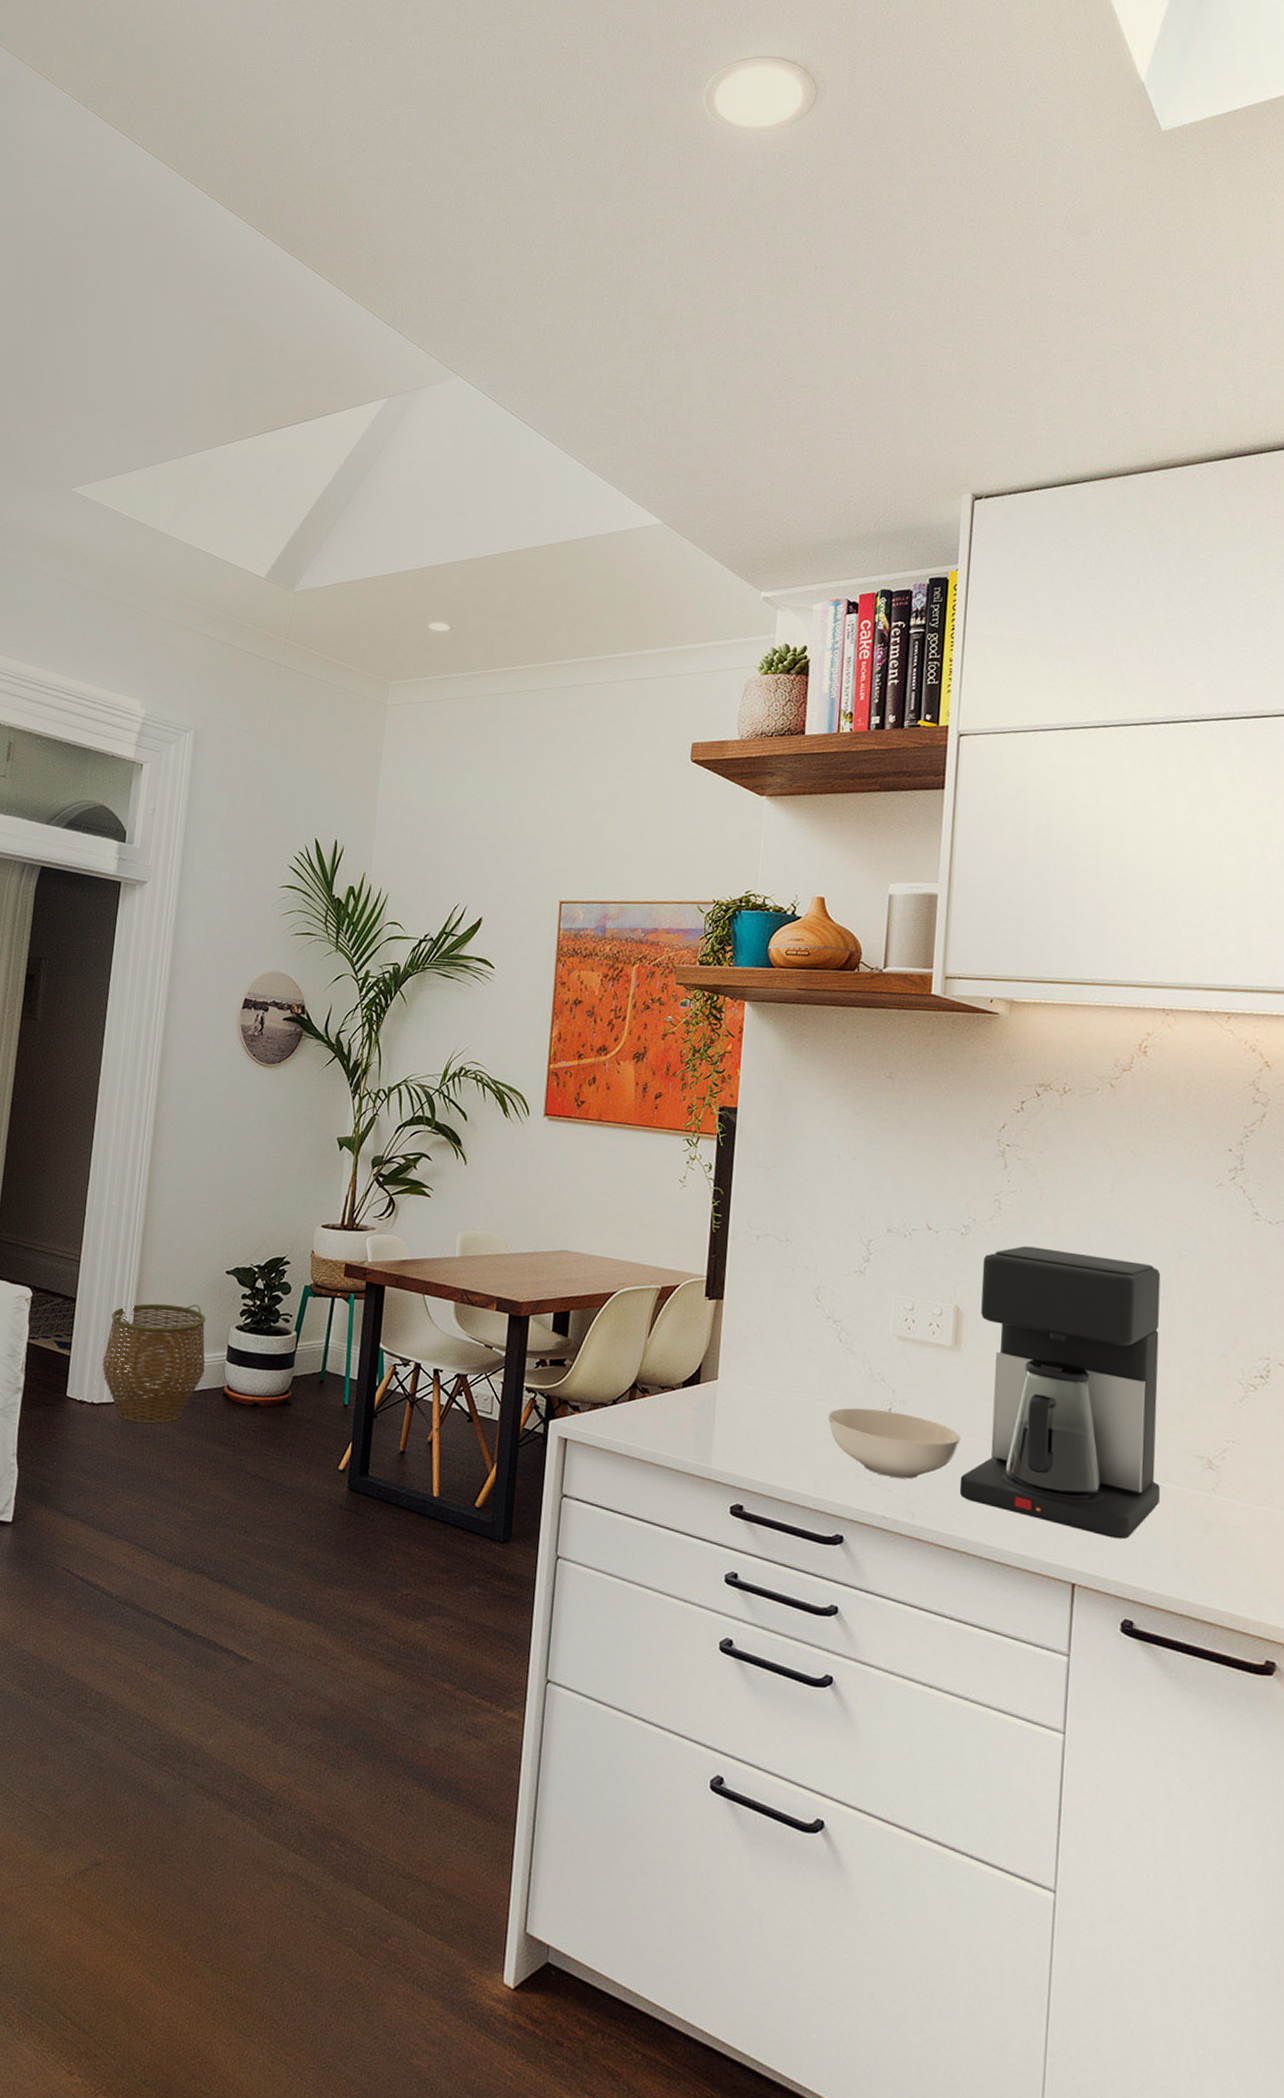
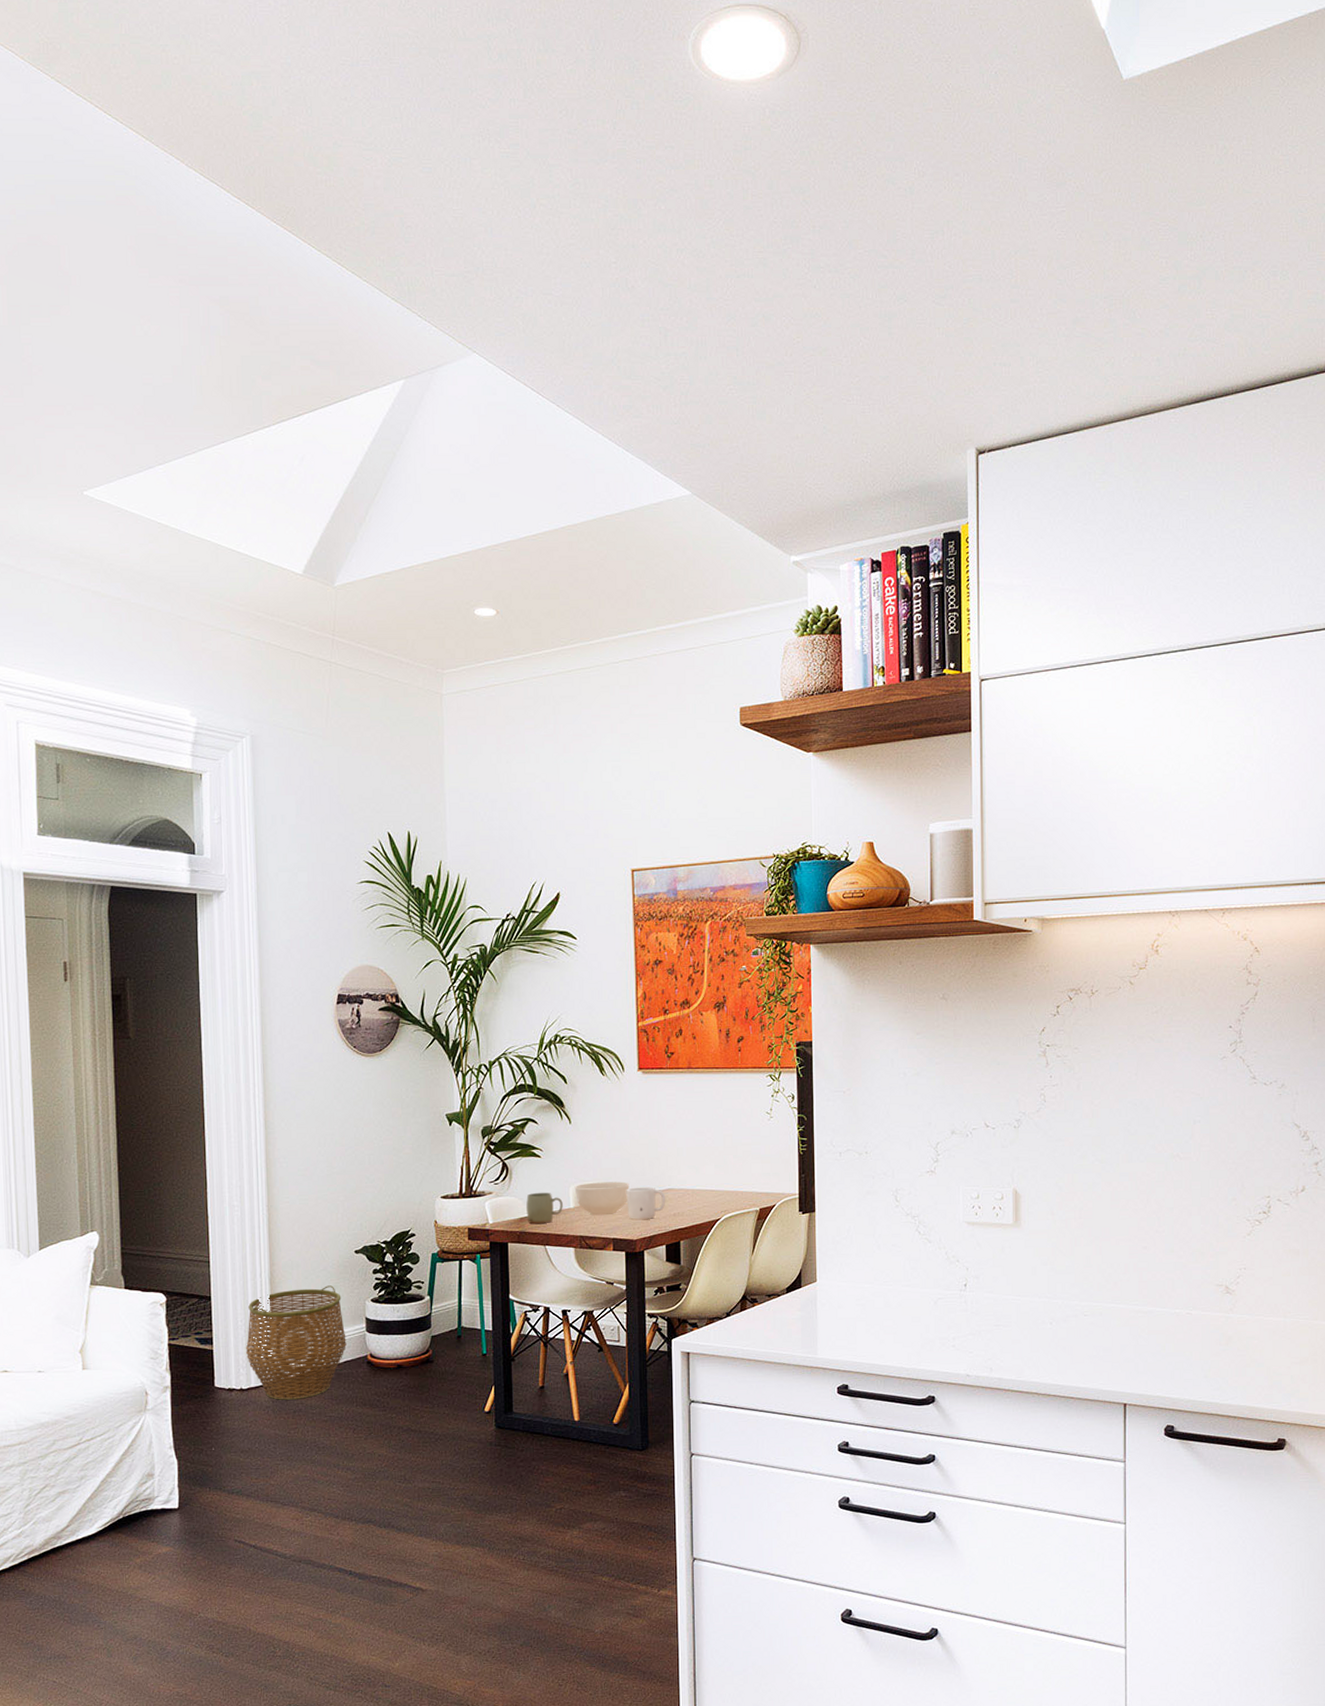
mug: none [408,1234,448,1270] -> present [526,1192,563,1224]
bowl: none [462,1232,522,1271] -> present [574,1181,630,1216]
mug: none [516,1243,560,1282] -> present [626,1186,666,1220]
bowl: present [827,1407,961,1479] -> none [913,1286,1026,1341]
coffee maker: present [959,1246,1161,1540] -> none [1028,1130,1190,1362]

